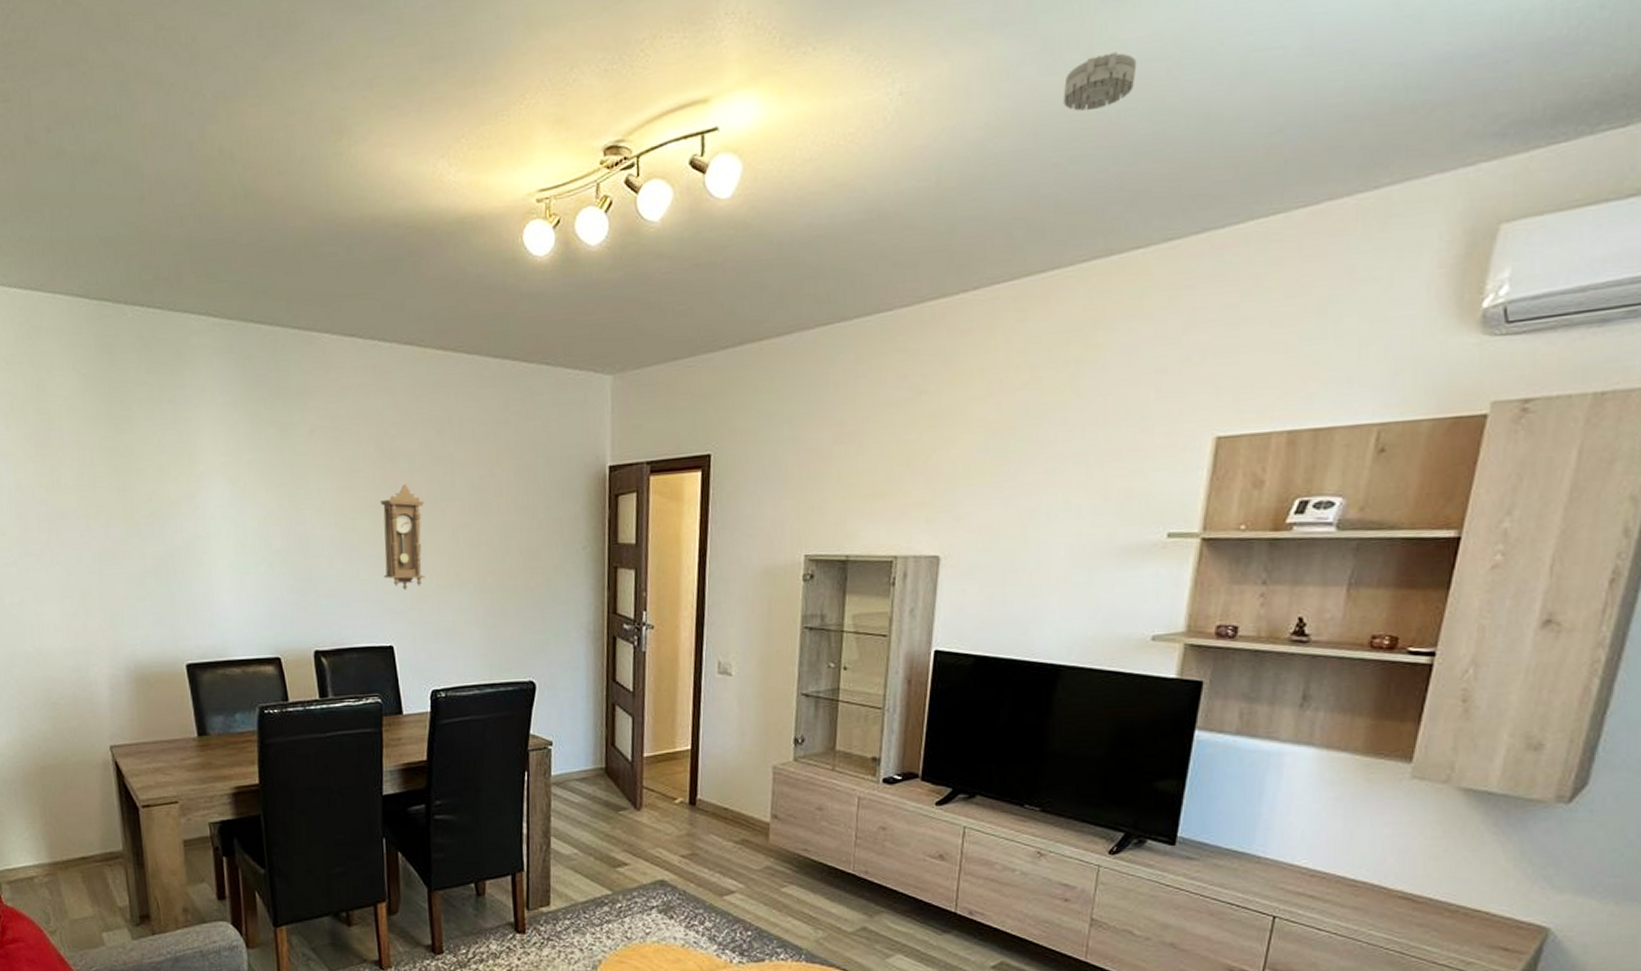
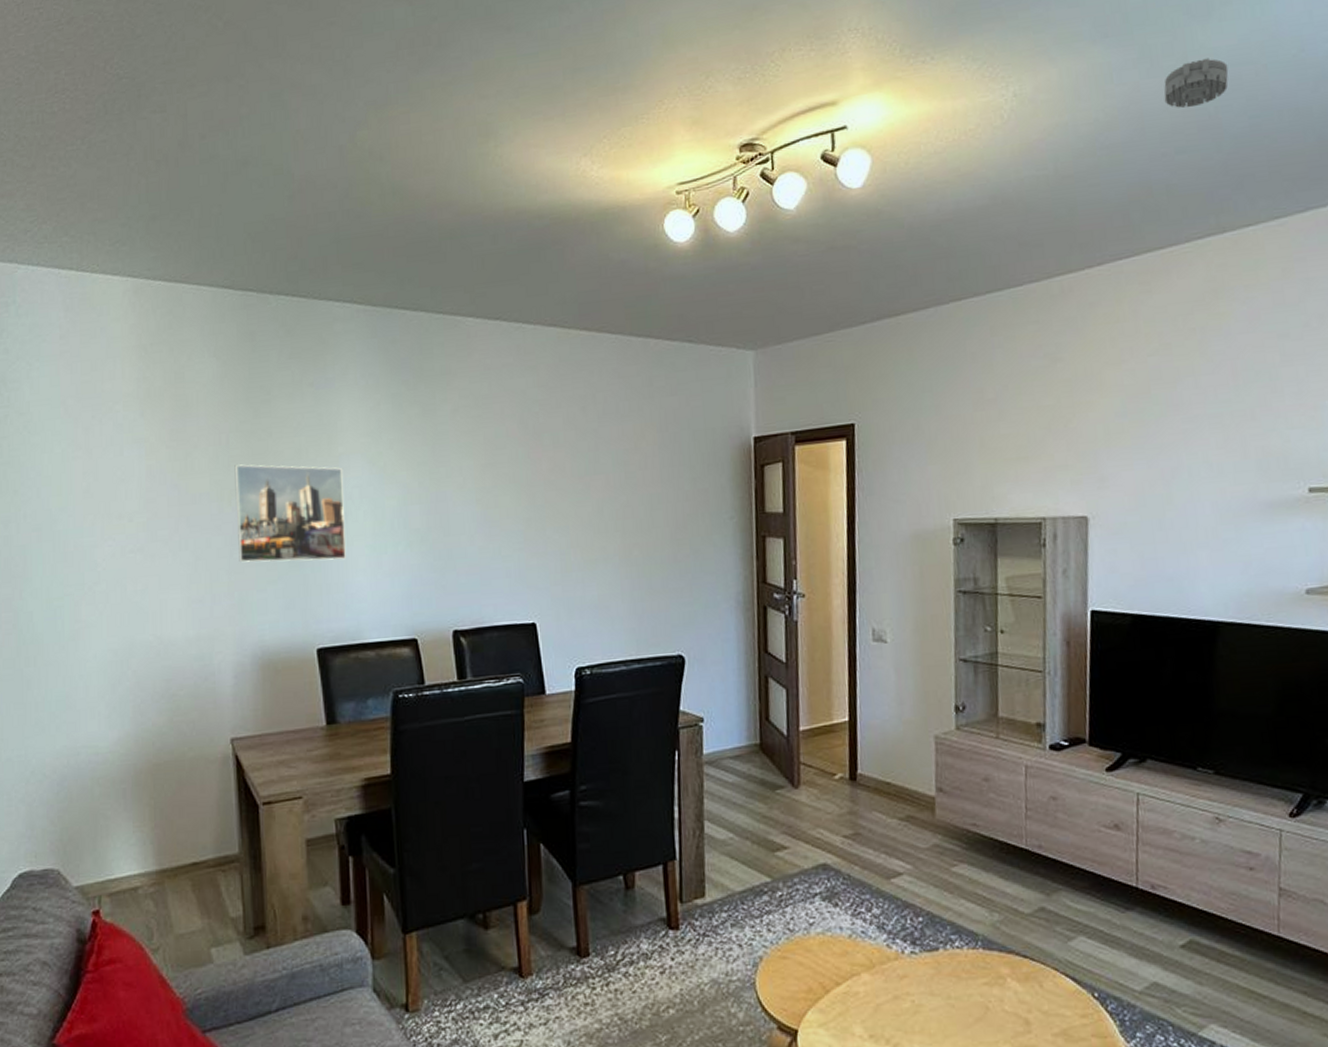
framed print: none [99,481,210,579] -> present [234,464,346,563]
pendulum clock: present [380,484,426,591] -> none [523,459,570,566]

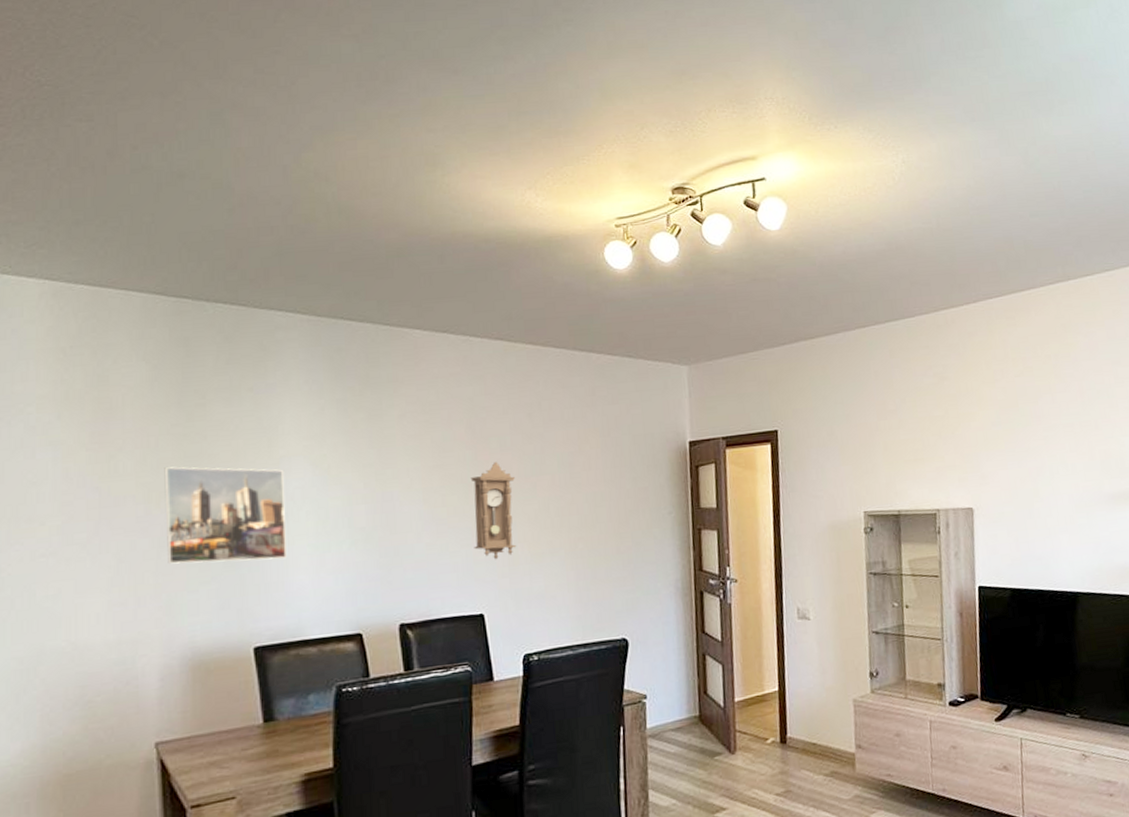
pendulum clock: none [523,459,570,566] -> present [470,461,517,560]
smoke detector: present [1164,58,1229,108] -> none [1019,143,1067,181]

